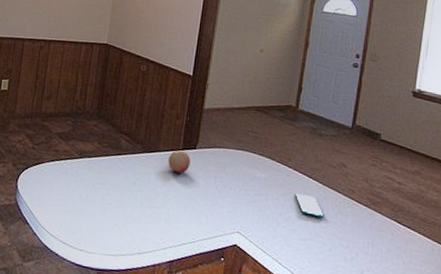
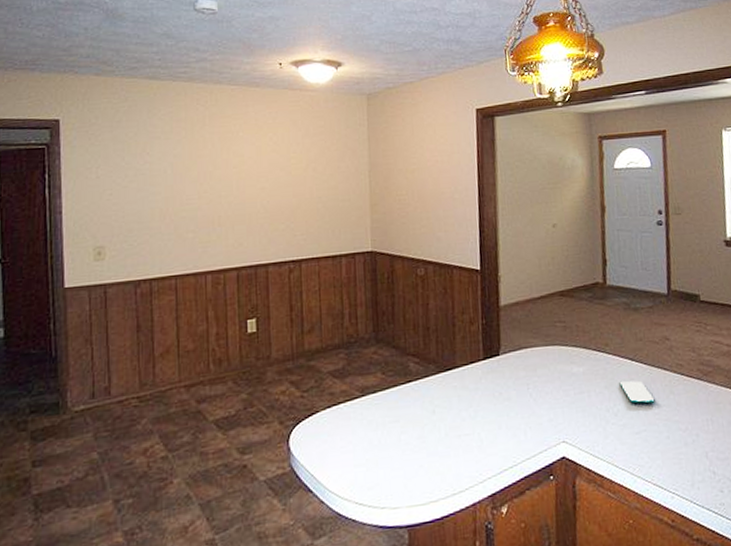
fruit: present [168,150,191,174] -> none [469,360,496,388]

